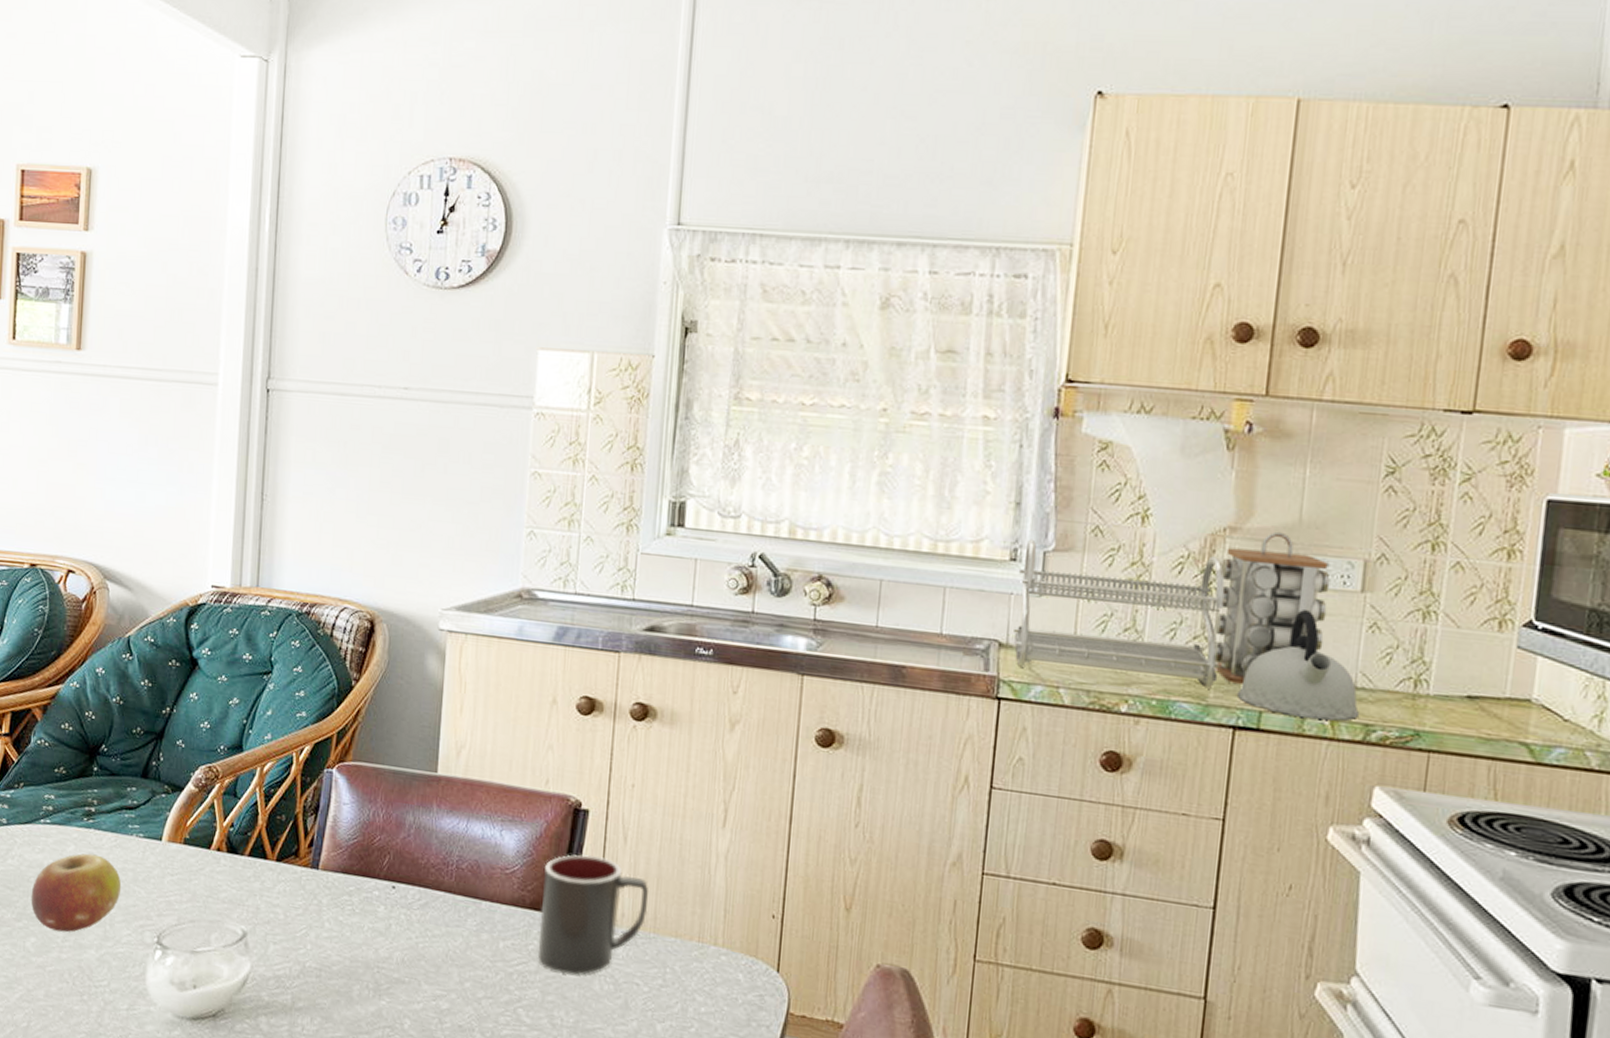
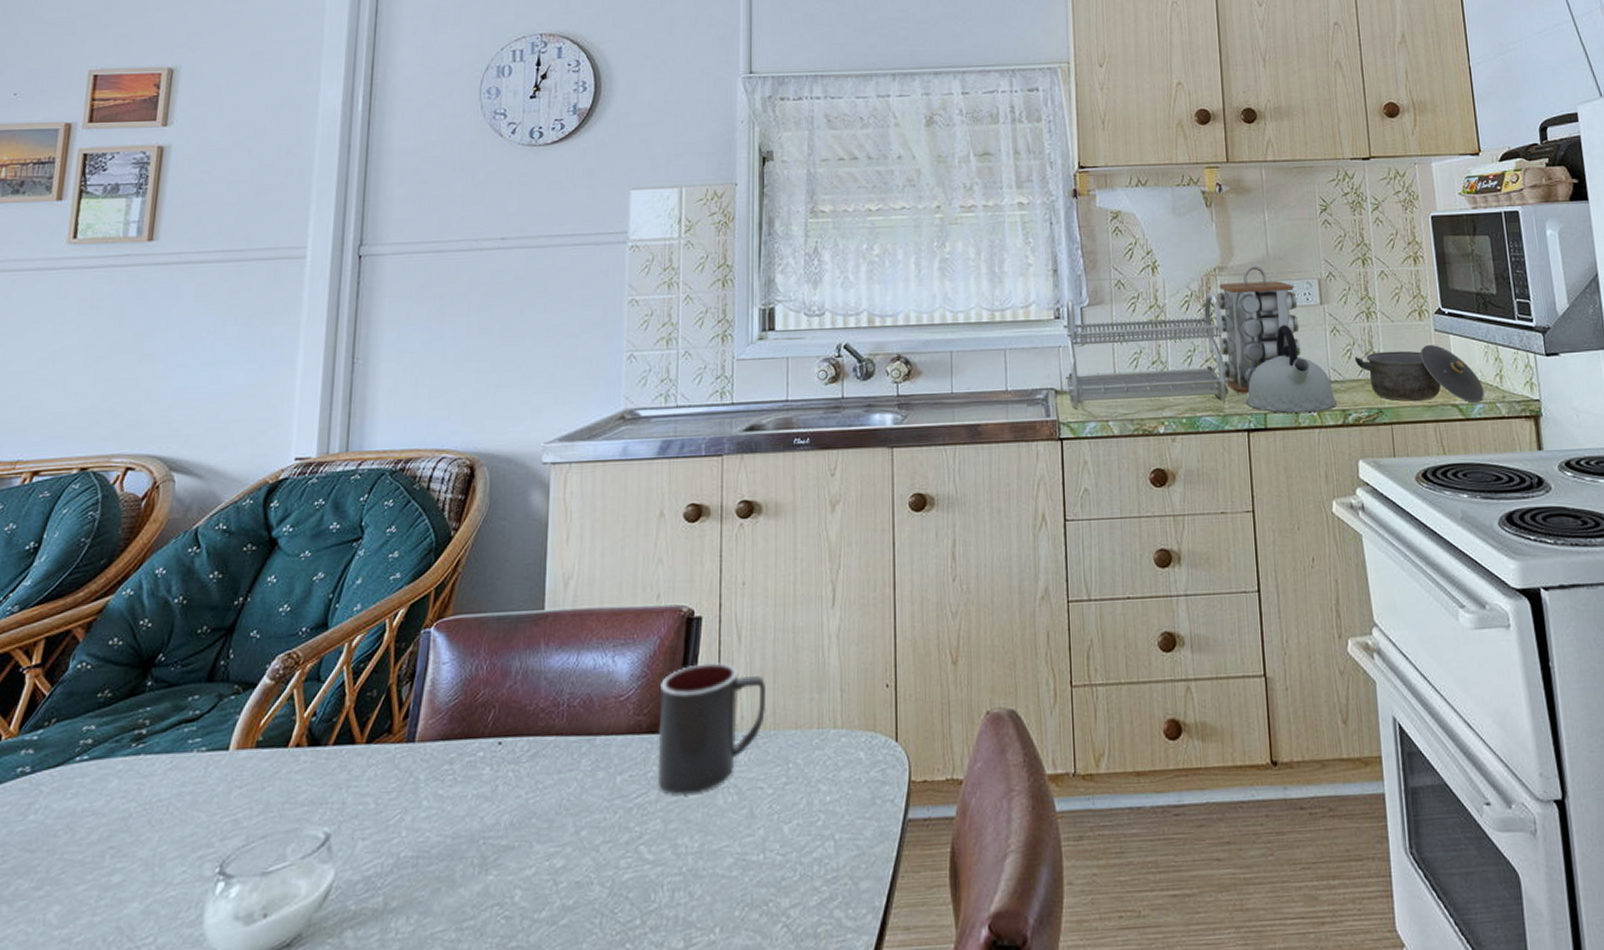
fruit: present [31,853,122,932] -> none [57,784,177,890]
cooking pot: none [1394,662,1572,746] -> present [1354,345,1484,403]

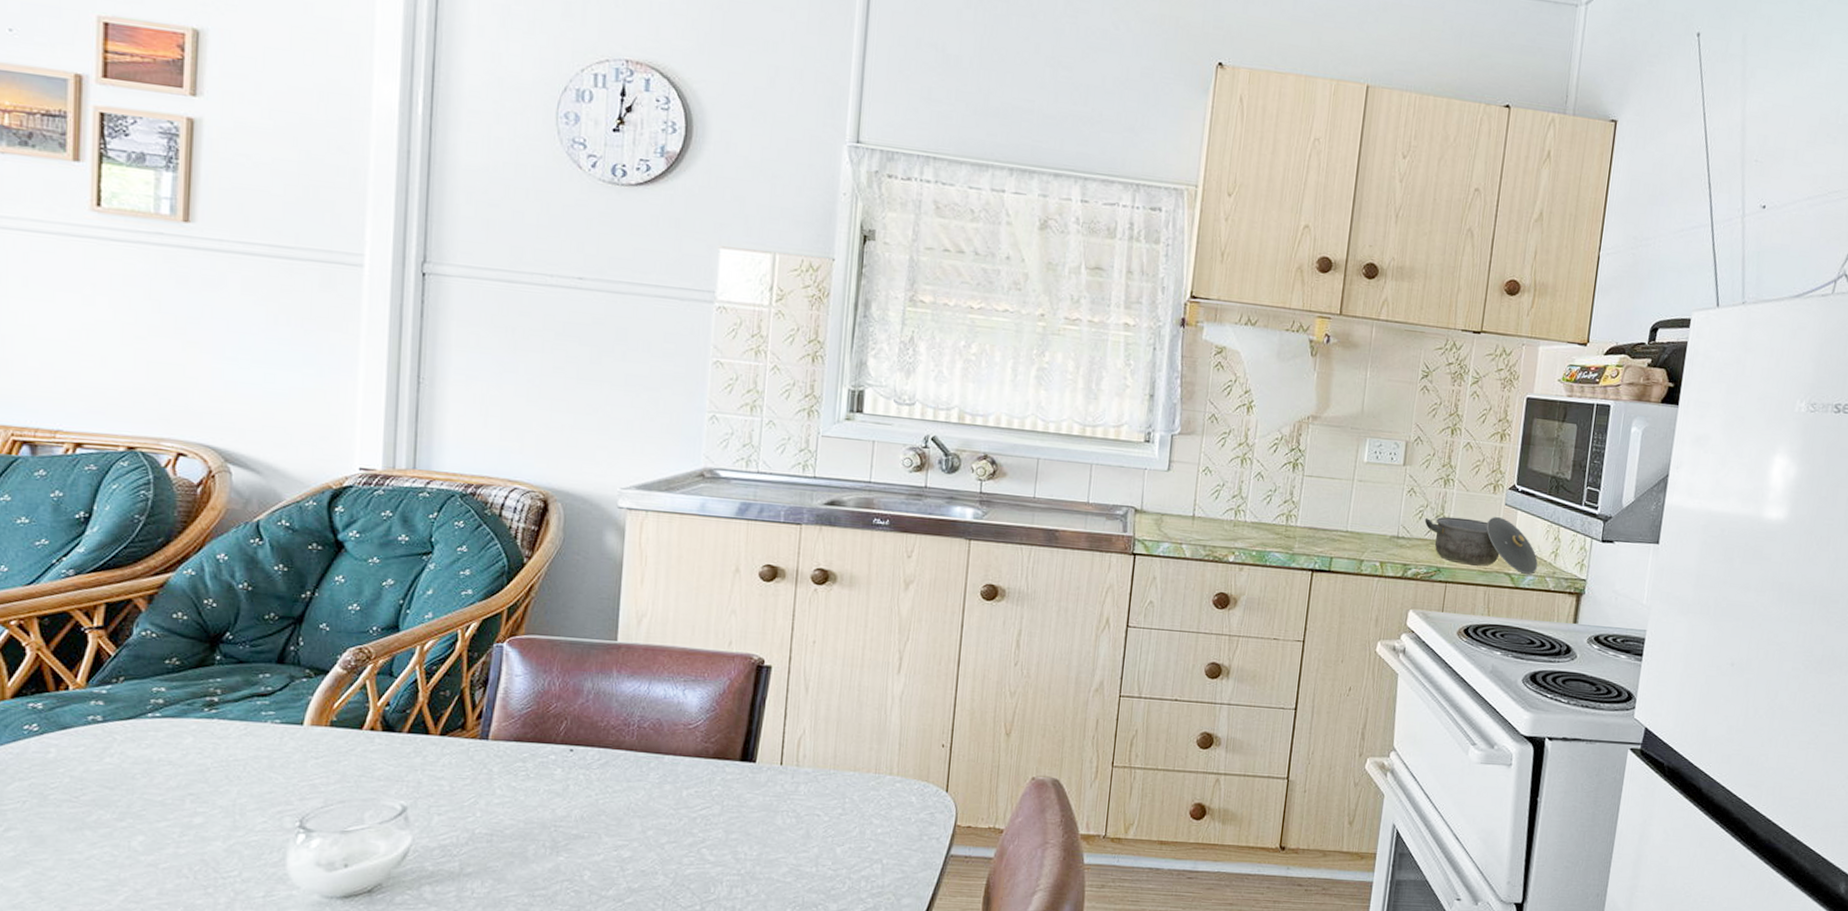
mug: present [657,662,767,794] -> none [721,705,829,813]
dish rack: present [1064,292,1230,410] -> none [1147,424,1310,541]
spice rack: present [1216,265,1301,394] -> none [1299,419,1382,537]
kettle: present [1245,325,1337,414] -> none [1314,479,1400,563]

